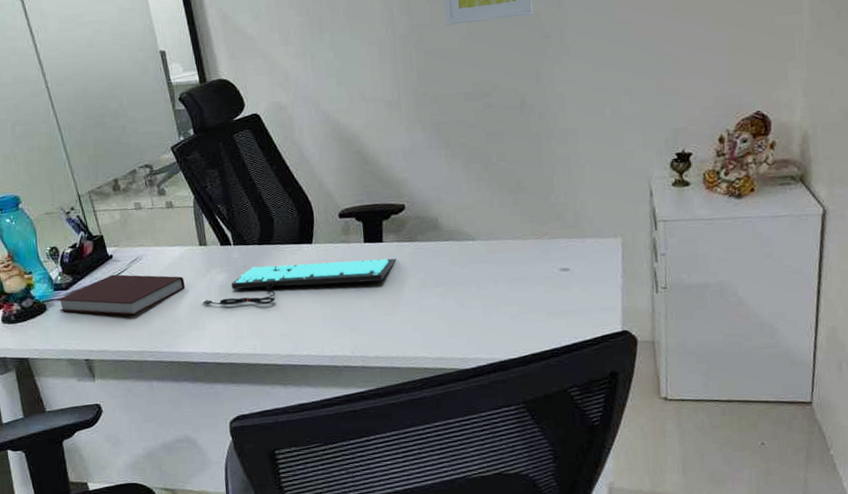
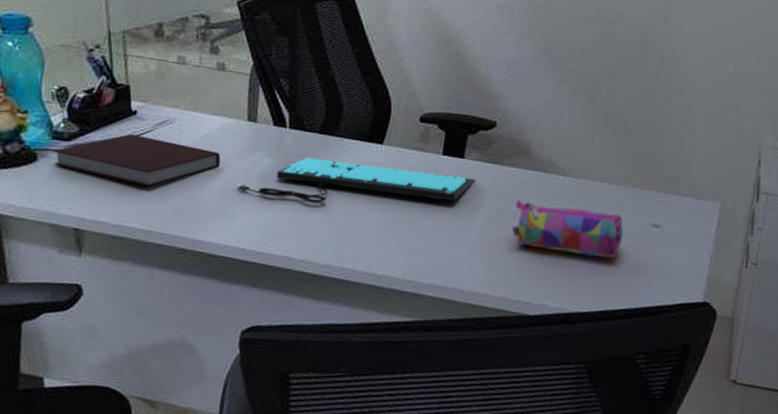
pencil case: none [435,265,537,309] -> present [512,200,624,259]

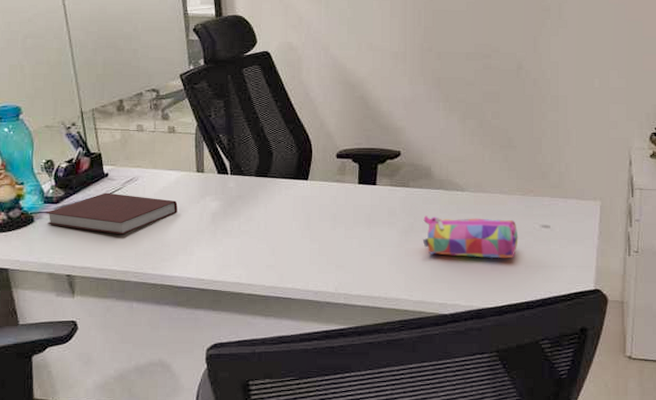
computer keyboard: present [235,157,476,203] -> none [191,198,388,234]

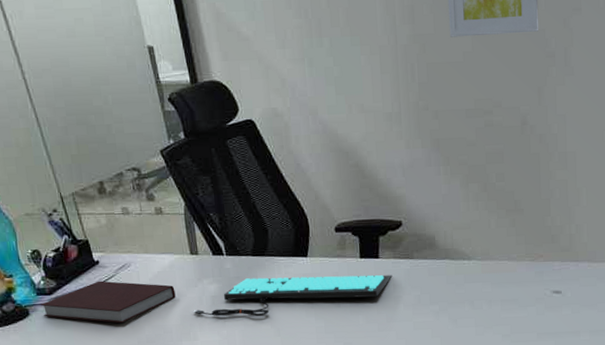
computer keyboard: none [191,198,388,234] -> present [192,274,393,316]
pencil case: present [423,216,518,259] -> none [430,286,529,328]

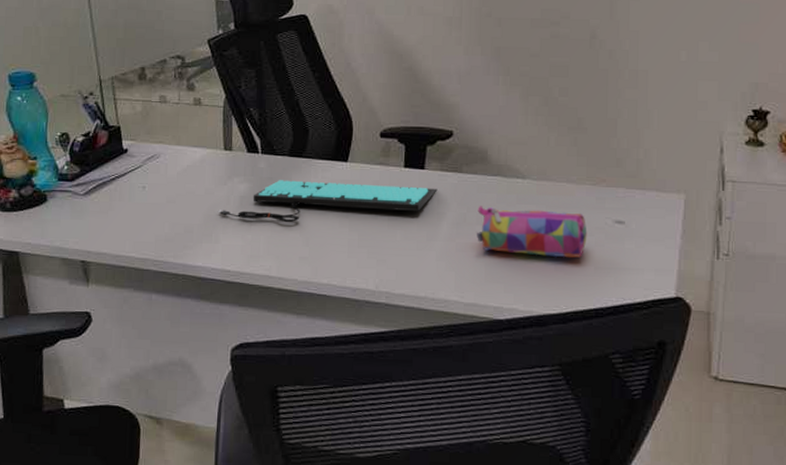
notebook: present [40,281,176,324] -> none [60,170,203,218]
pencil case: none [430,286,529,328] -> present [477,206,587,258]

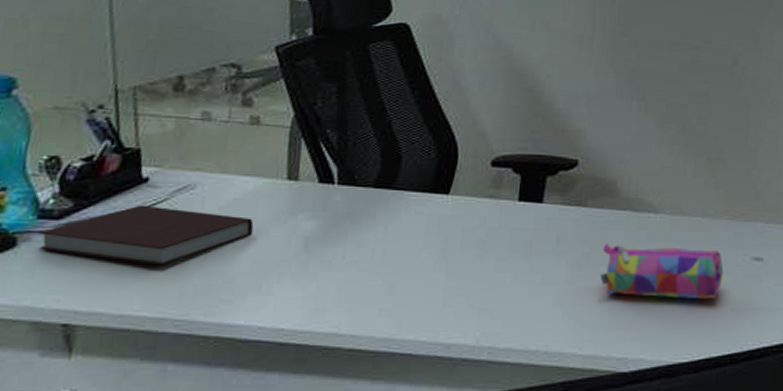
notebook: none [60,170,203,218] -> present [38,205,254,266]
computer keyboard: present [217,180,438,222] -> none [271,216,557,267]

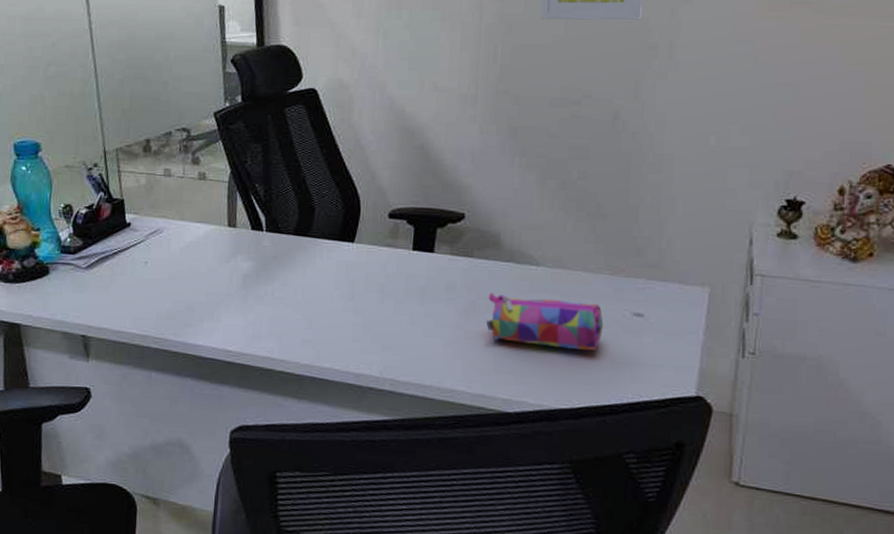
notebook: present [38,205,254,266] -> none [62,244,205,294]

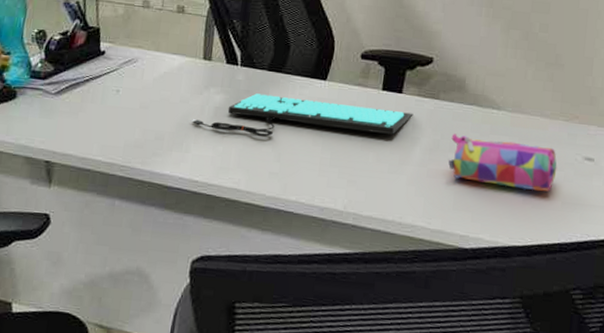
computer keyboard: none [219,259,447,303] -> present [190,93,414,137]

